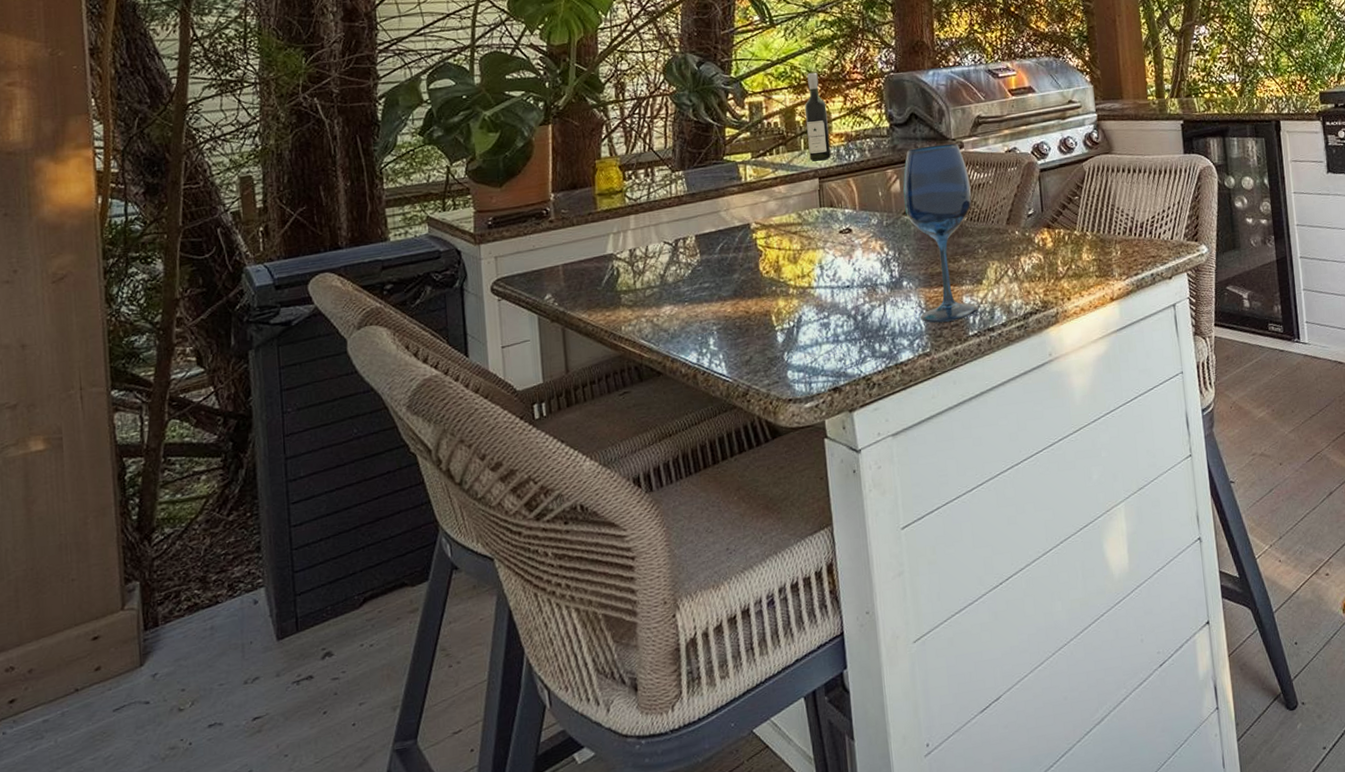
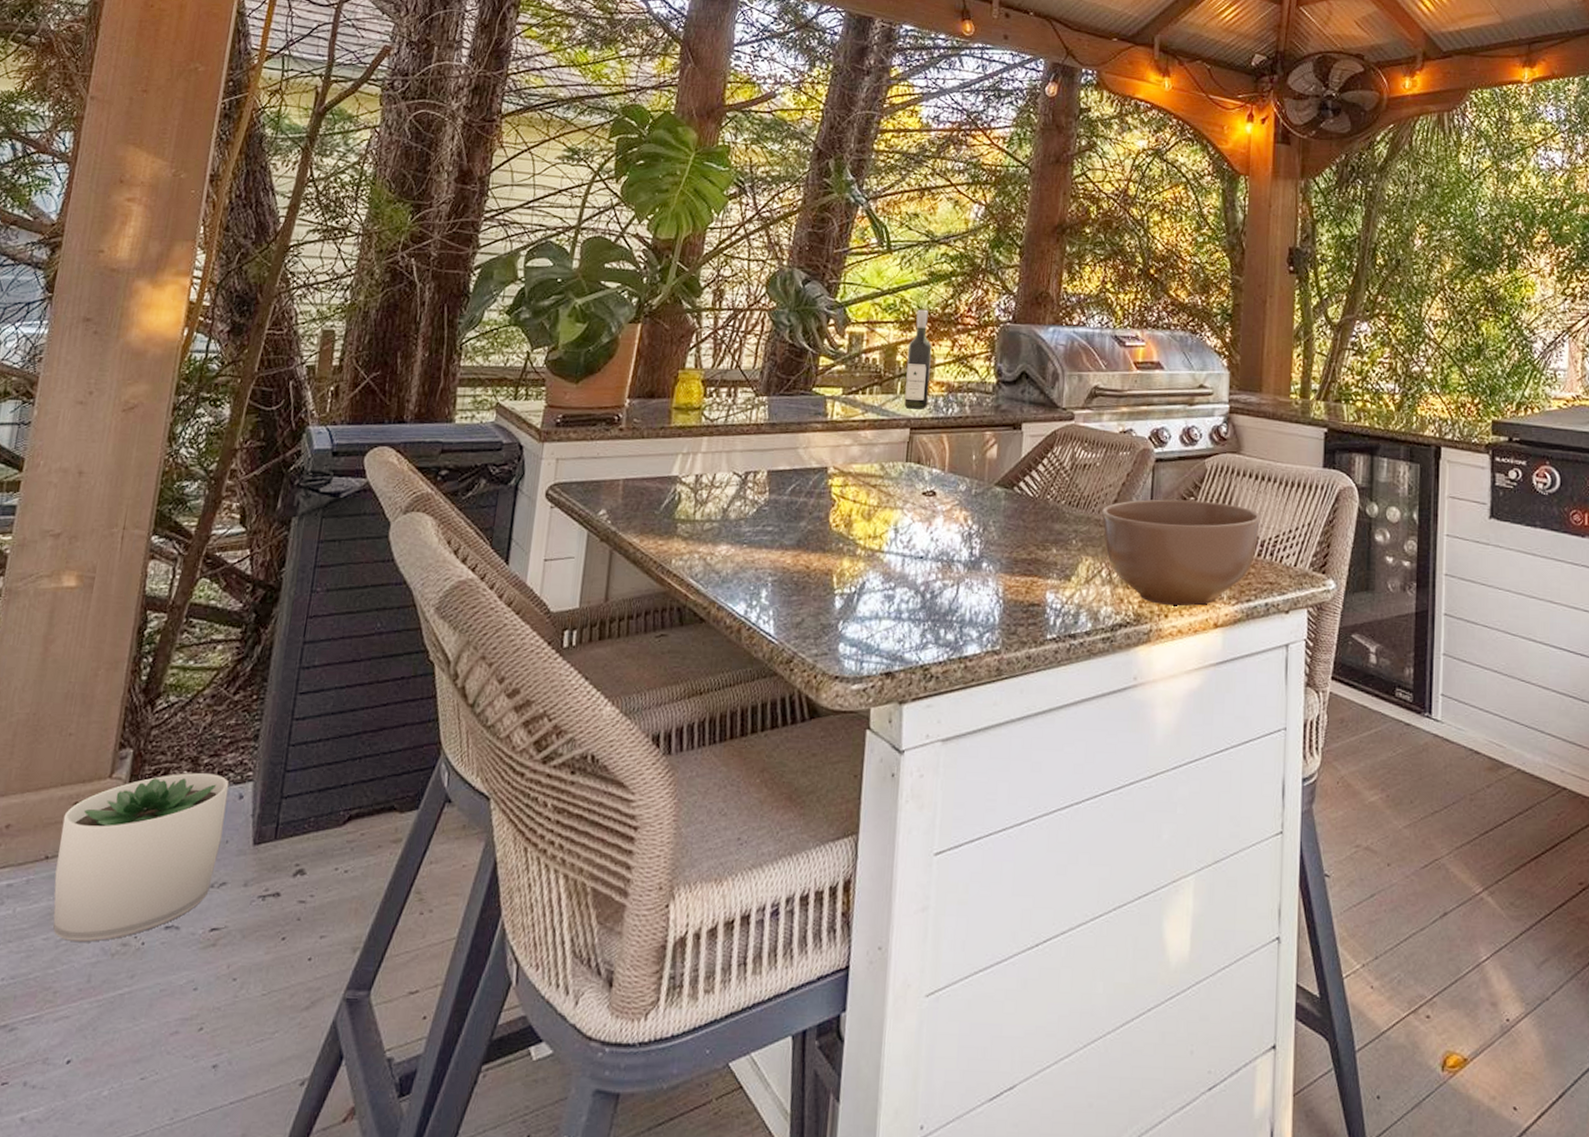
planter: none [84,587,245,757] -> present [53,773,229,943]
wineglass: present [903,143,979,323] -> none [994,411,1075,618]
bowl: none [1000,197,1138,291] -> present [1102,499,1262,607]

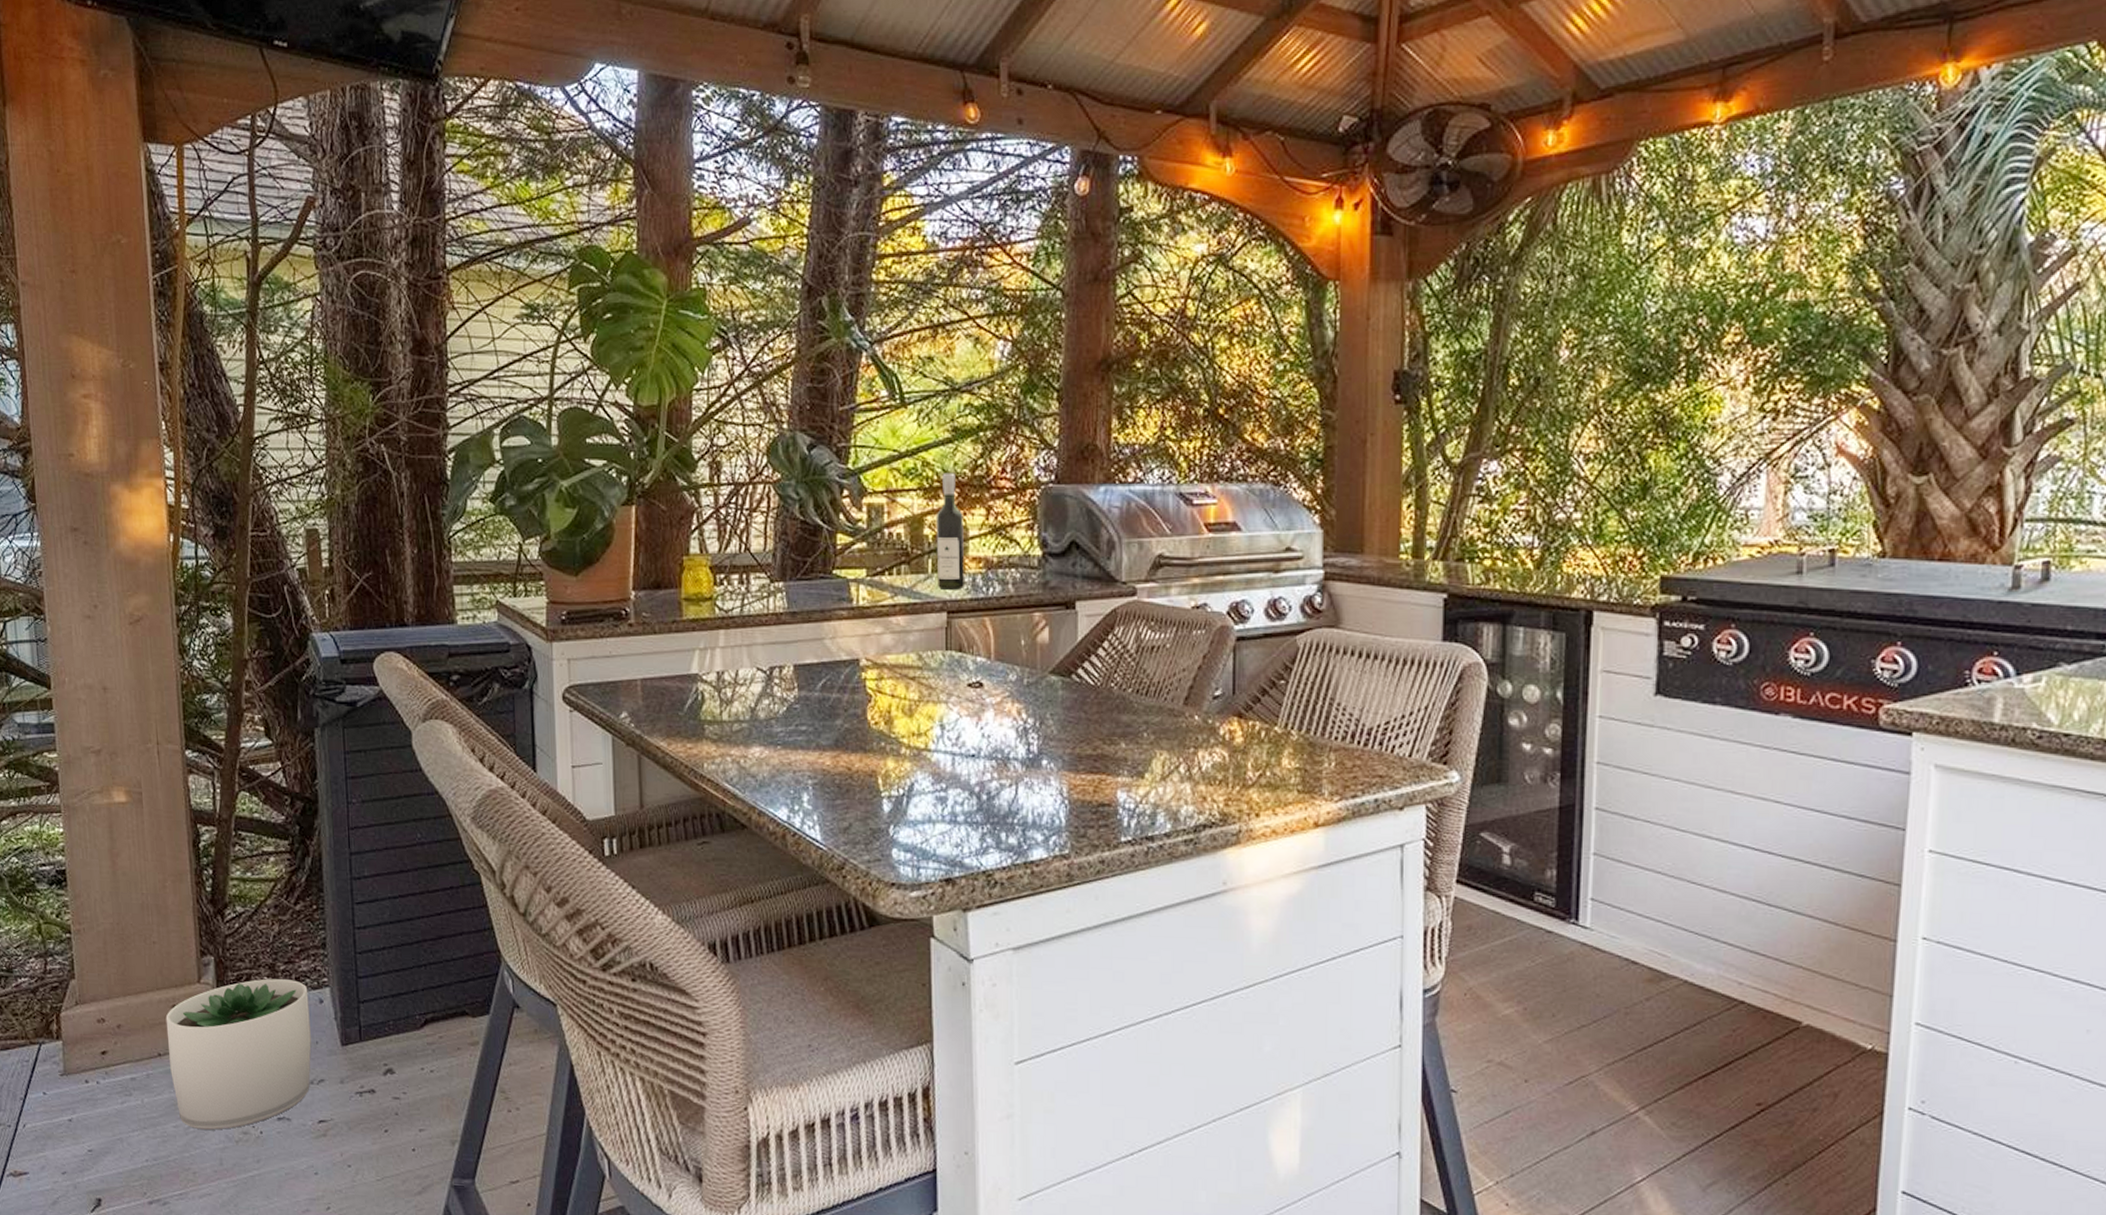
bowl: present [1102,499,1262,607] -> none [1176,683,1368,804]

